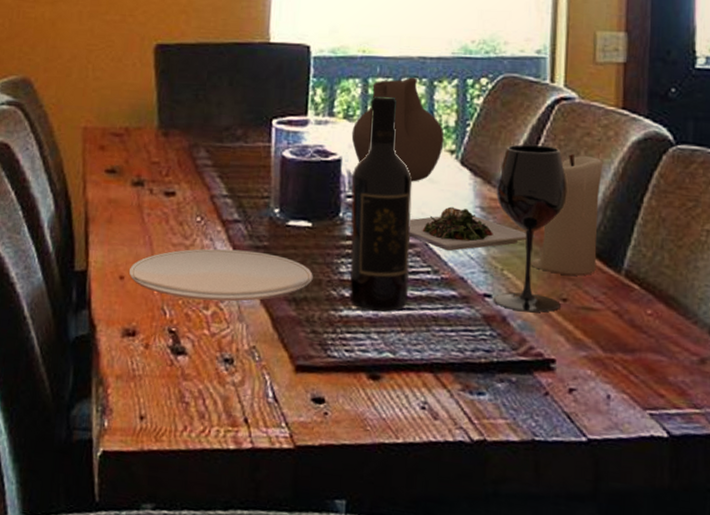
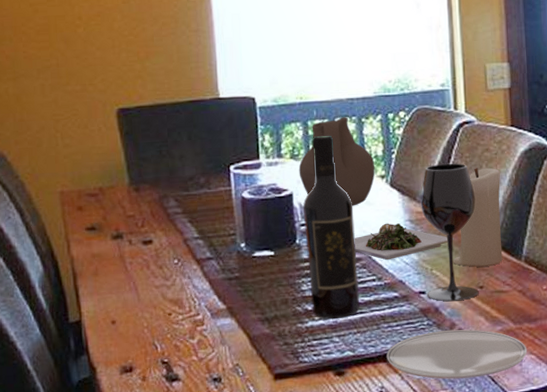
plate: present [128,248,313,302] -> none [119,282,280,332]
plate: none [434,345,619,411] -> present [386,329,528,379]

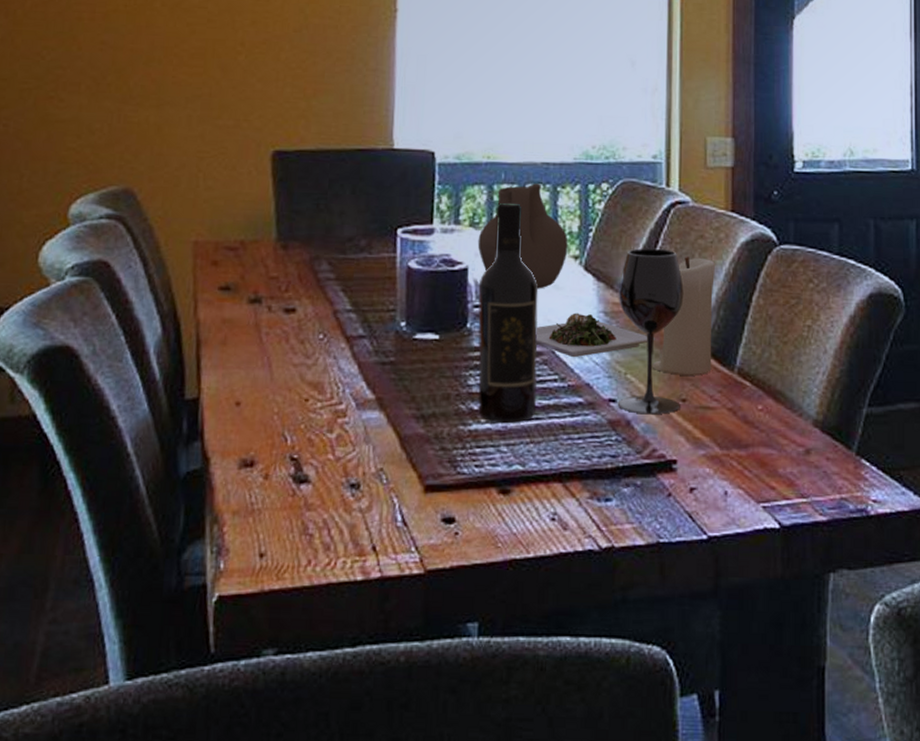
plate: present [386,329,528,379] -> none [563,449,735,512]

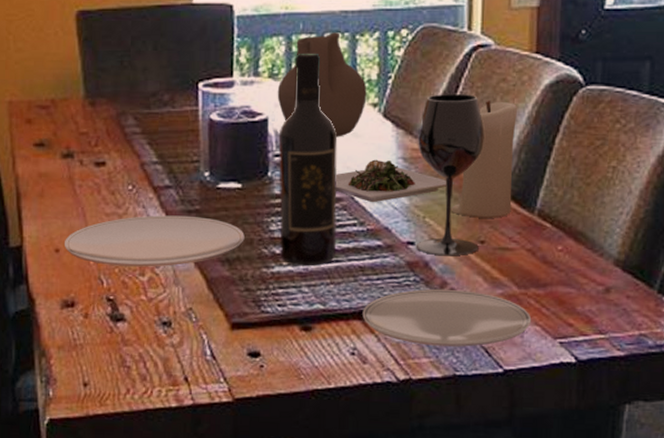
plate: none [245,366,441,423] -> present [63,215,245,267]
plate: none [563,449,735,512] -> present [362,288,532,347]

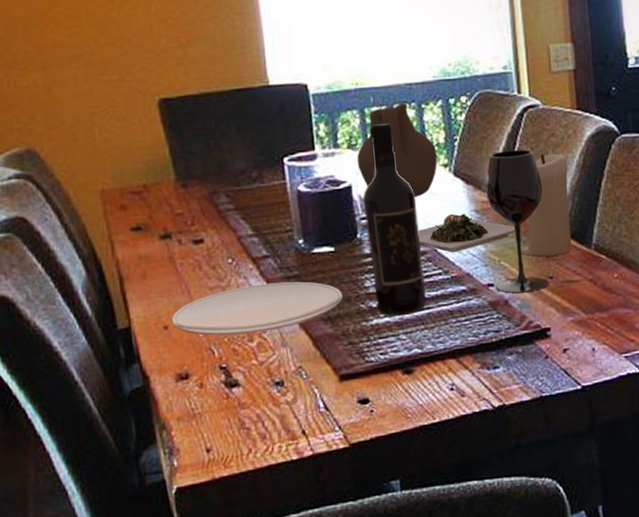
plate: present [362,288,532,347] -> none [456,321,600,374]

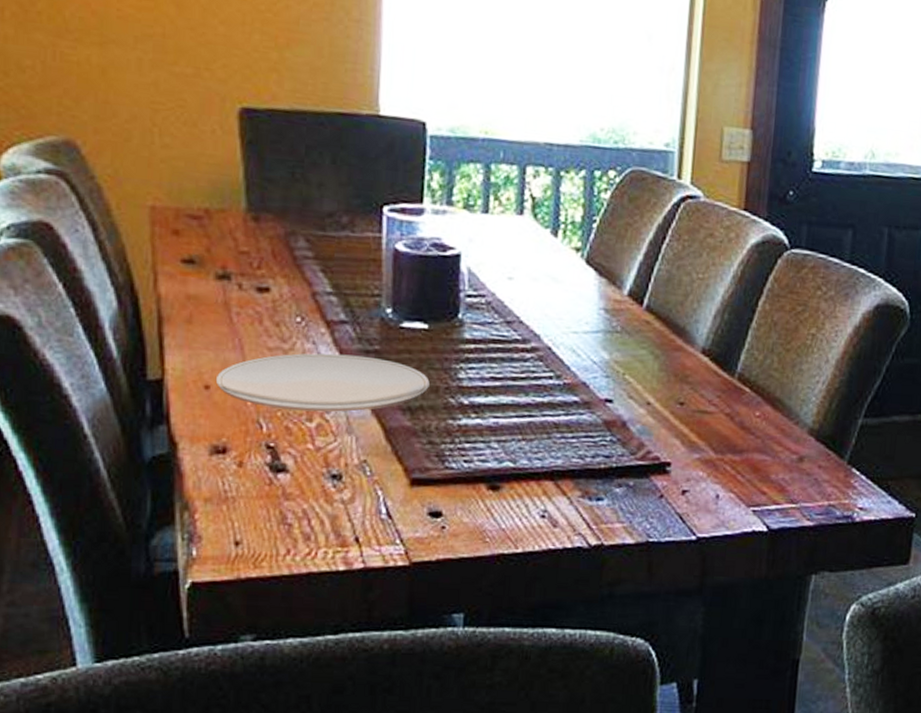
ceramic pitcher: present [357,103,438,197] -> none [472,165,570,281]
wine bottle: present [363,123,427,316] -> none [468,184,536,419]
salad: present [418,214,523,253] -> none [531,308,657,356]
wineglass: present [485,149,549,293] -> none [614,243,690,417]
candle: present [521,153,572,257] -> none [651,254,724,380]

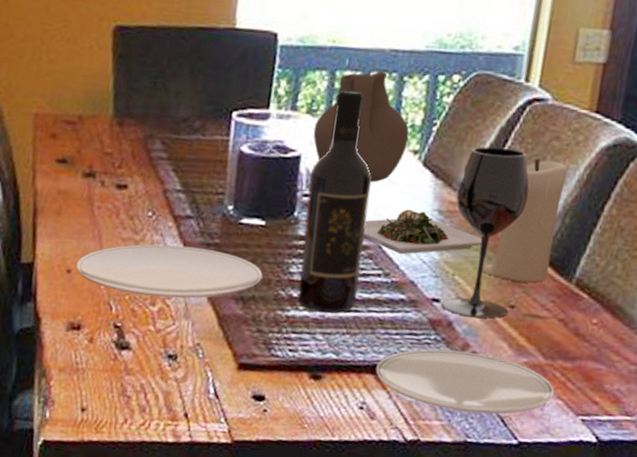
wine bottle: none [468,184,536,419] -> present [297,90,372,313]
ceramic pitcher: none [472,165,570,281] -> present [313,71,410,183]
salad: none [531,308,657,356] -> present [362,209,491,255]
plate: none [555,450,727,513] -> present [376,349,555,415]
wineglass: none [614,243,690,417] -> present [440,146,530,319]
candle: none [651,254,724,380] -> present [482,157,569,284]

